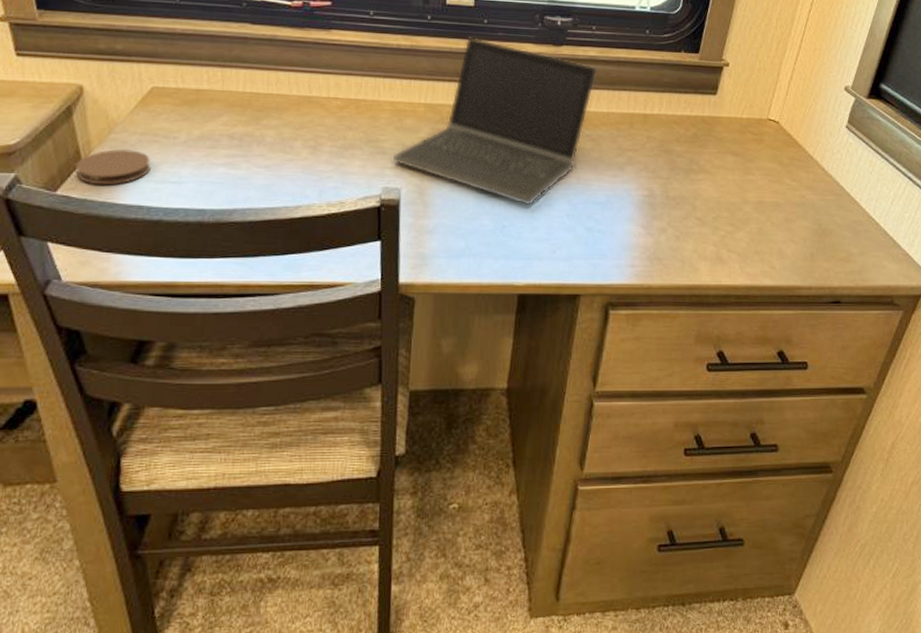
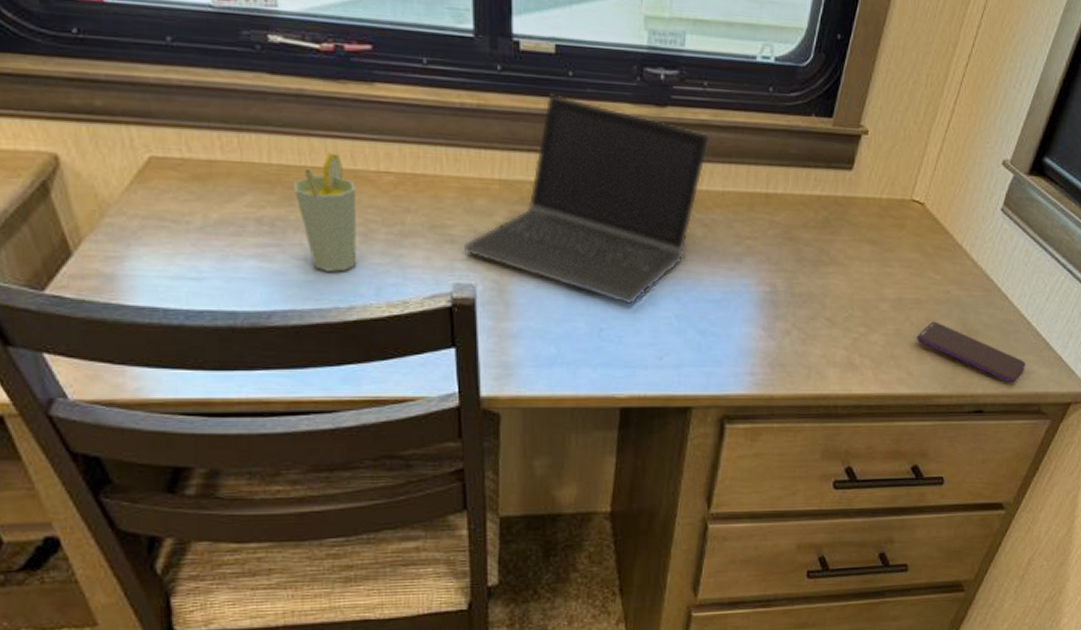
coaster: present [75,148,151,185] -> none [64,236,161,282]
cup: none [260,83,309,177] -> present [293,152,357,272]
smartphone: none [777,221,877,277] -> present [916,321,1026,383]

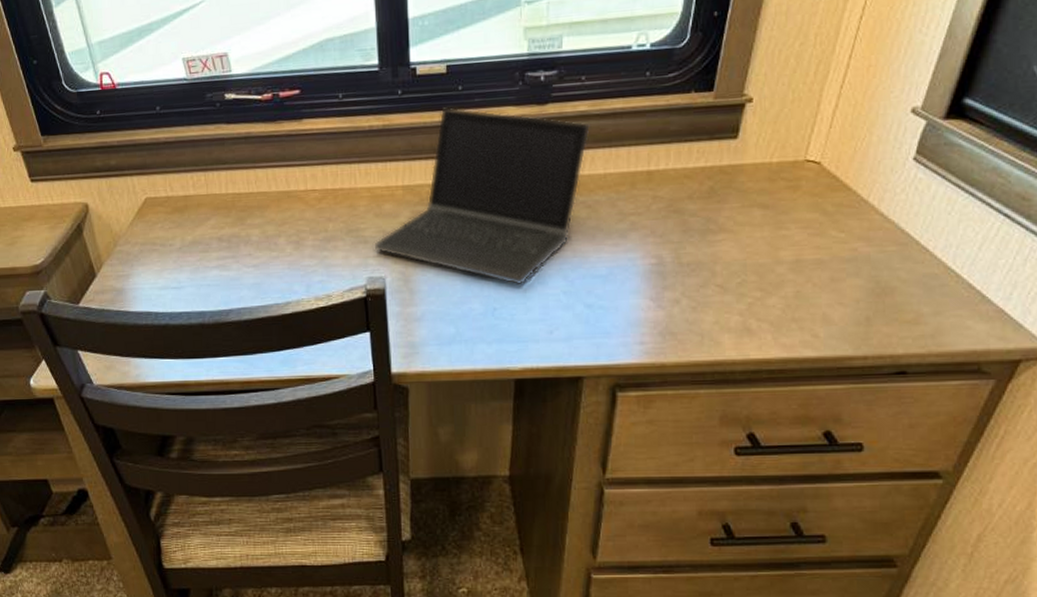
cup: present [293,152,357,272] -> none [243,179,291,275]
smartphone: present [916,321,1026,383] -> none [820,281,958,341]

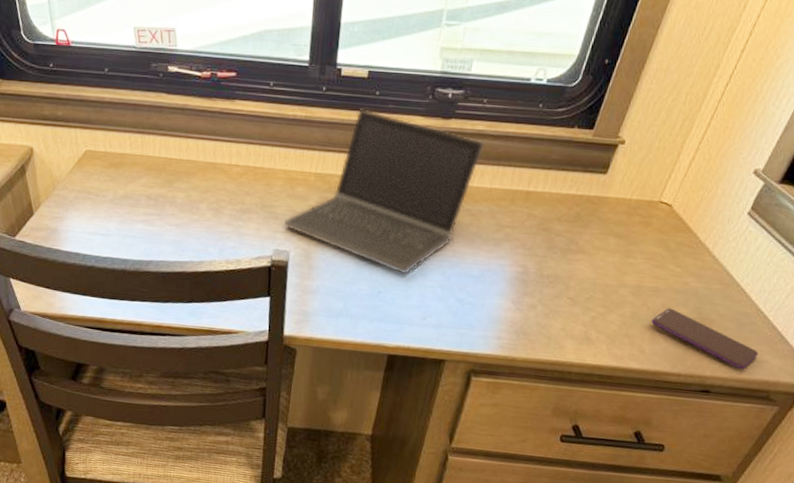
smartphone: none [820,281,958,341] -> present [651,308,759,370]

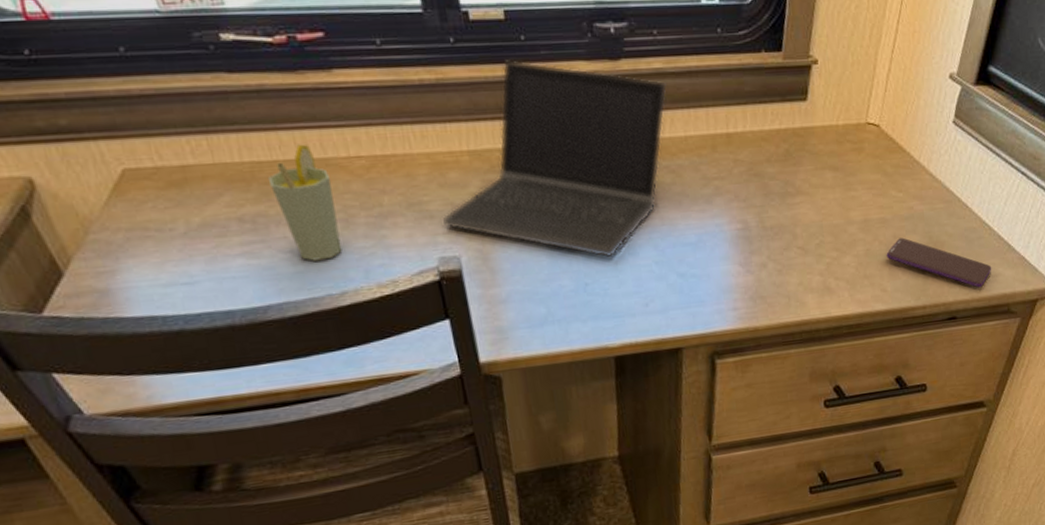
cup: none [173,150,214,236] -> present [267,144,343,261]

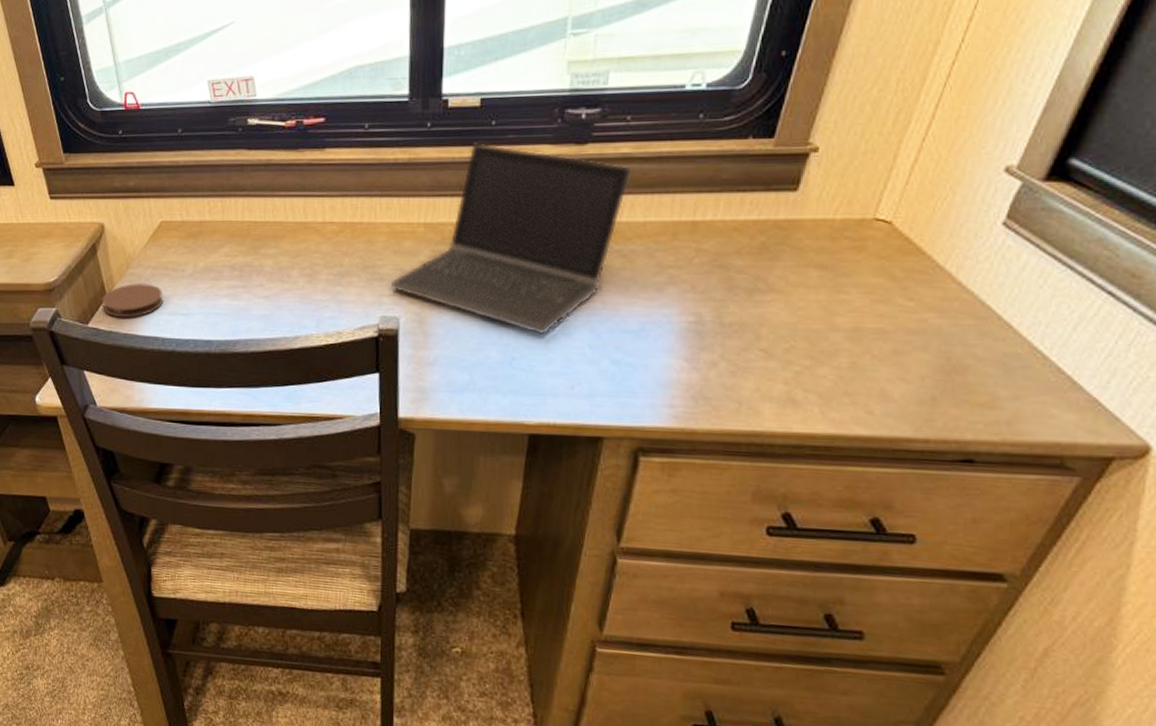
coaster: none [56,250,153,299] -> present [102,282,163,317]
cup: present [267,144,343,261] -> none [258,209,305,307]
smartphone: present [886,237,992,288] -> none [879,354,1041,429]

